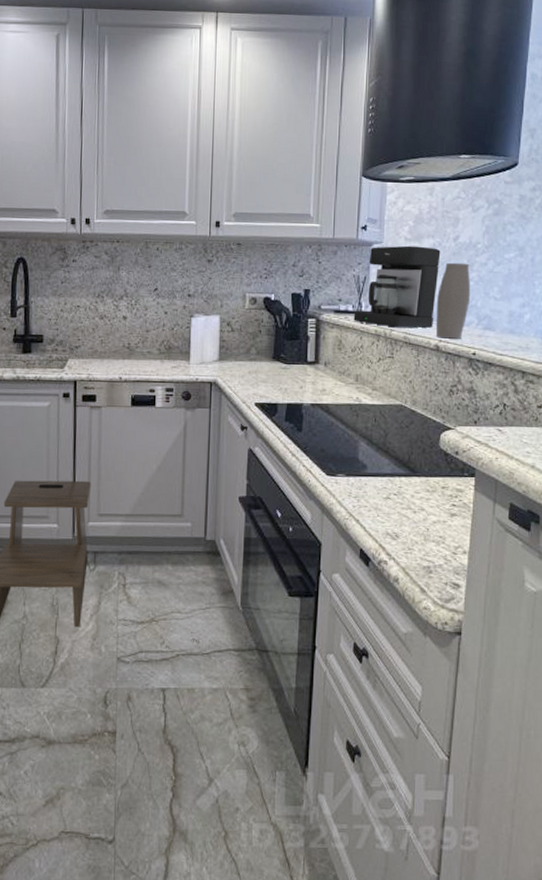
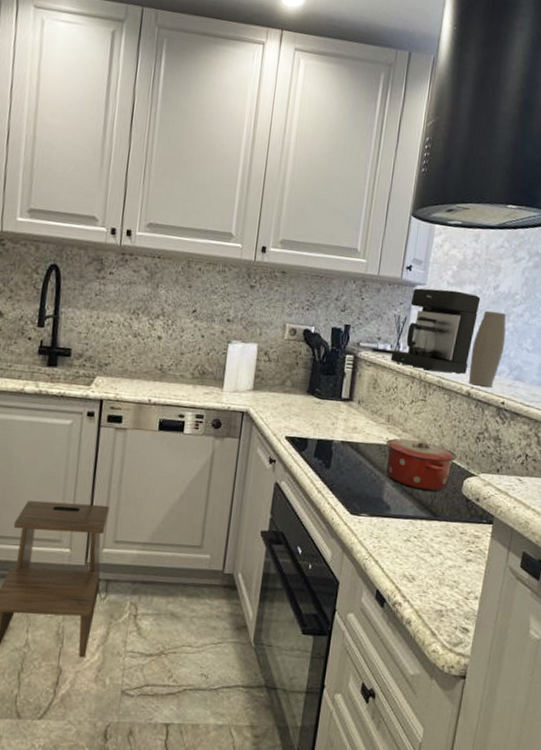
casserole: none [356,397,431,447] -> present [386,438,457,492]

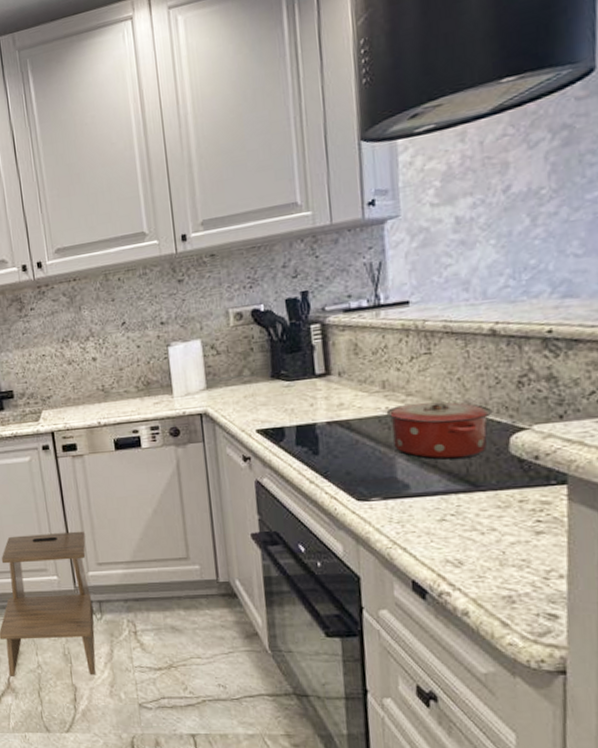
coffee maker: present [390,288,481,374] -> none [369,207,486,319]
vase: present [469,310,507,387] -> none [485,217,537,319]

